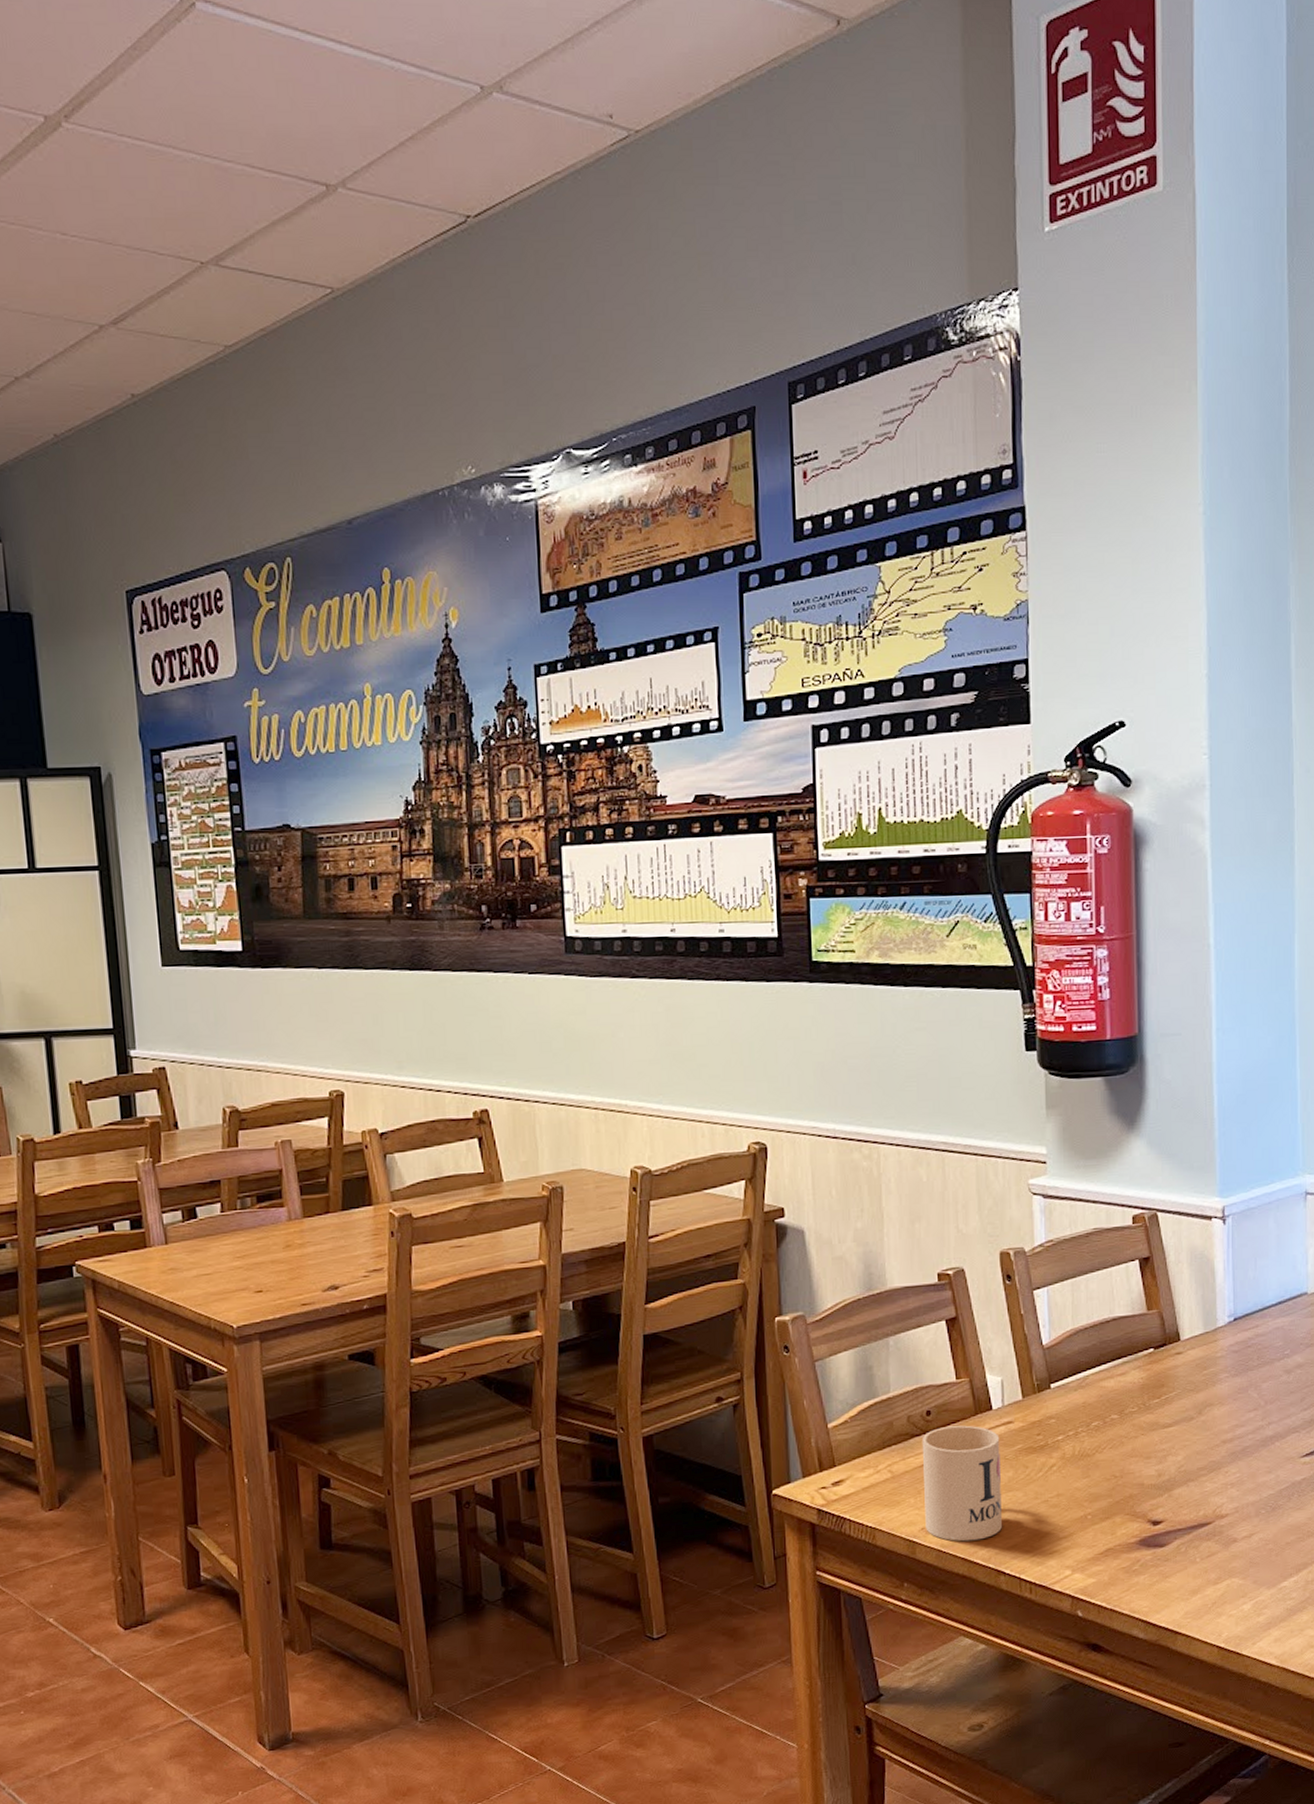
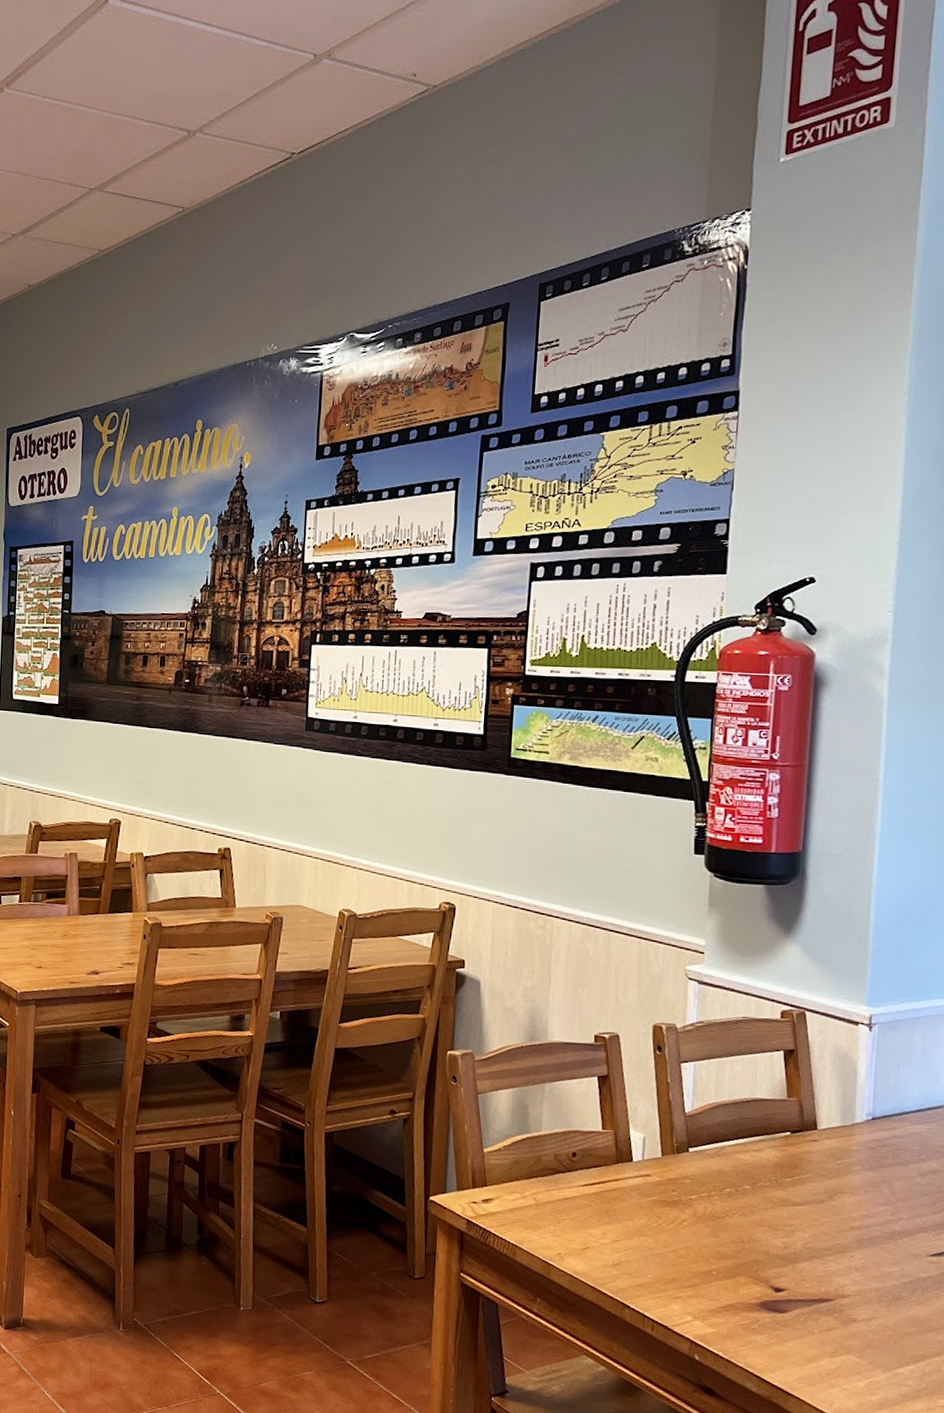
mug: present [921,1425,1002,1542] -> none [561,1169,637,1274]

